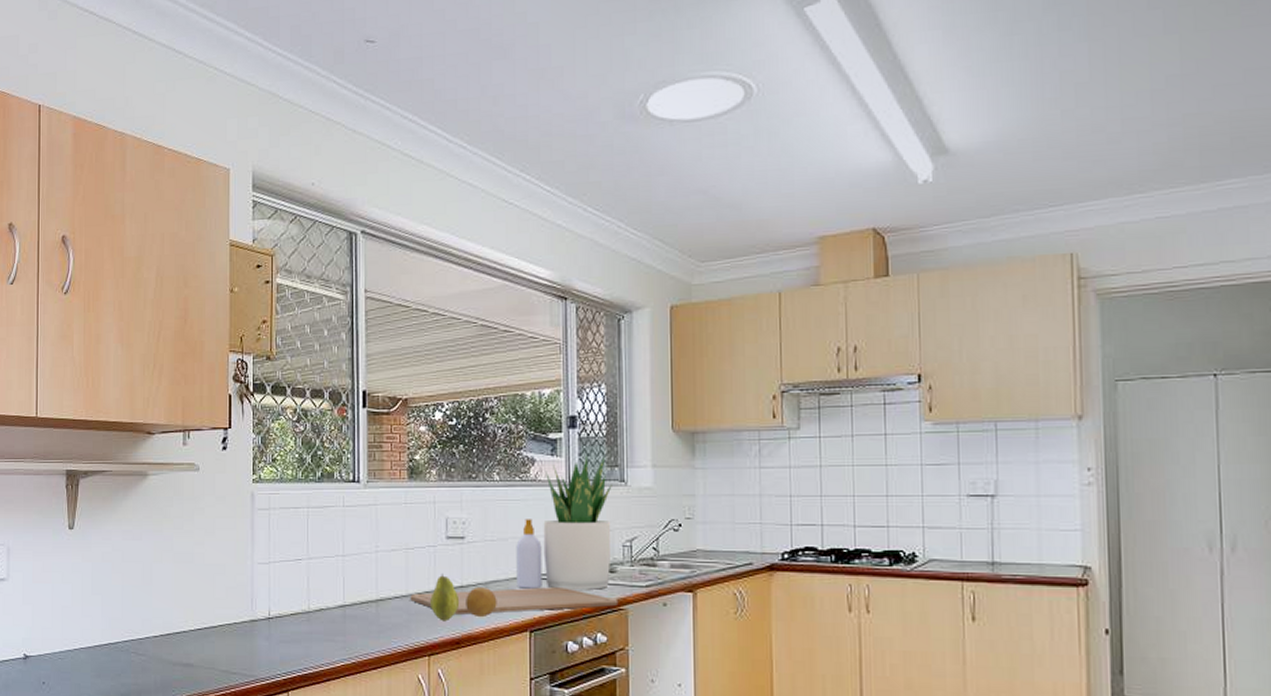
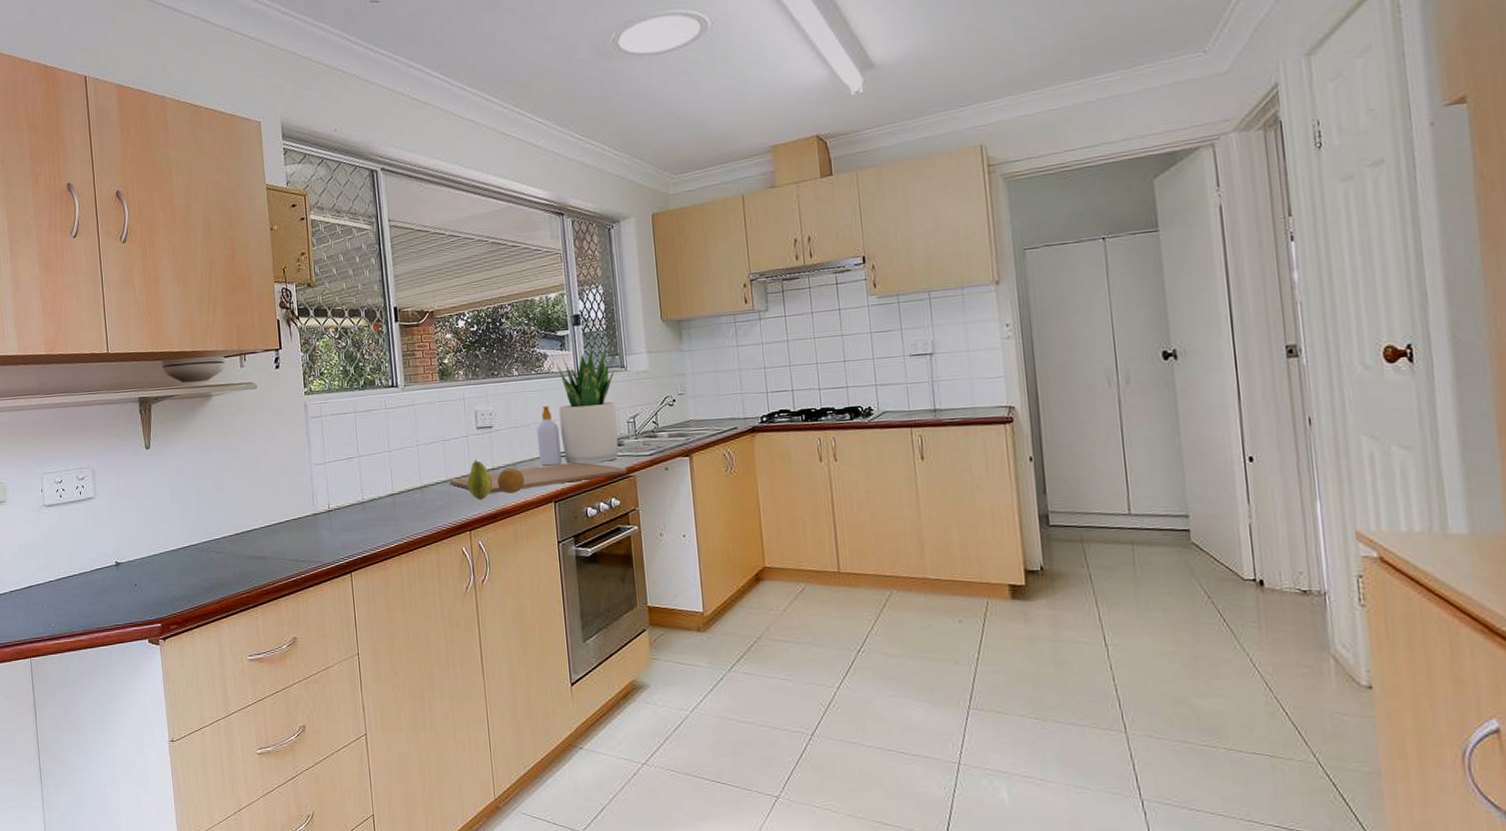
bowl: none [95,429,167,458] -> present [161,356,226,383]

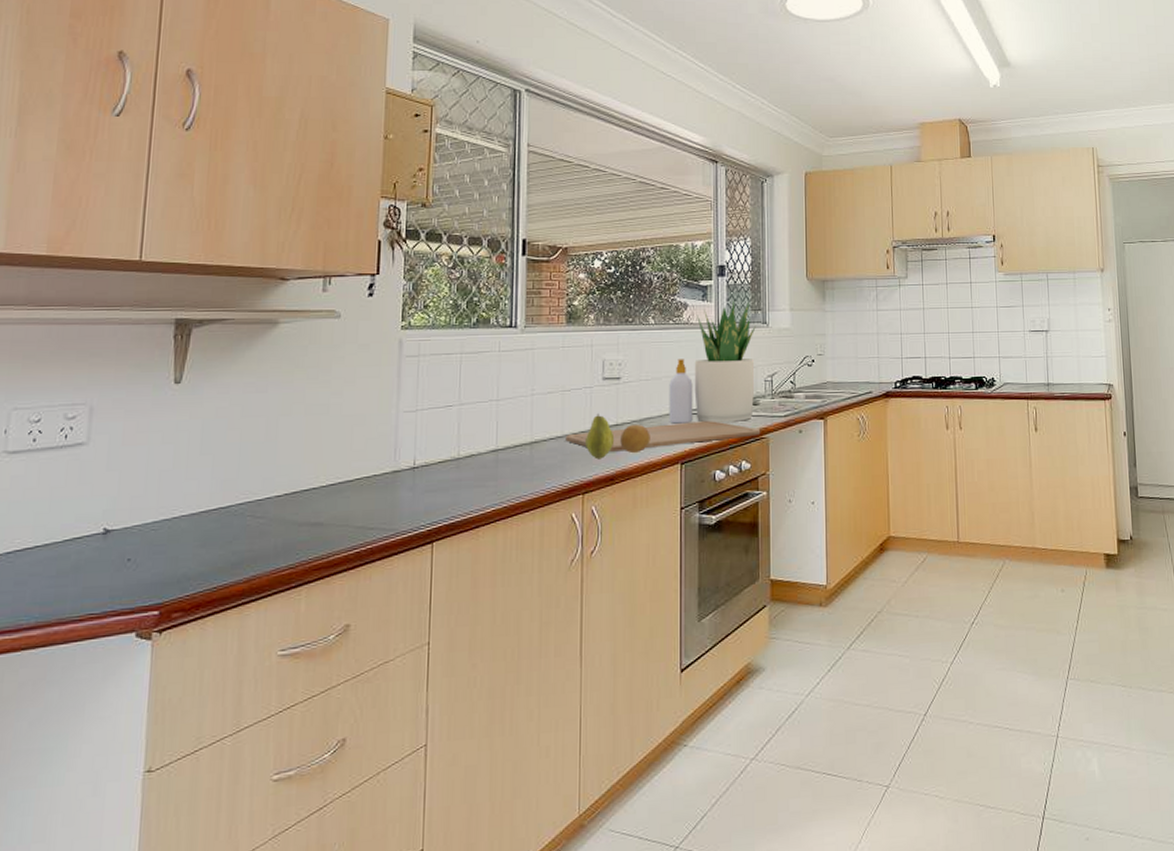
bowl: present [161,356,226,383] -> none [215,275,305,305]

